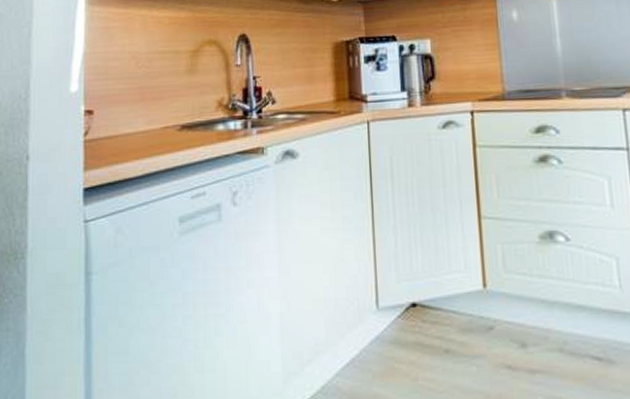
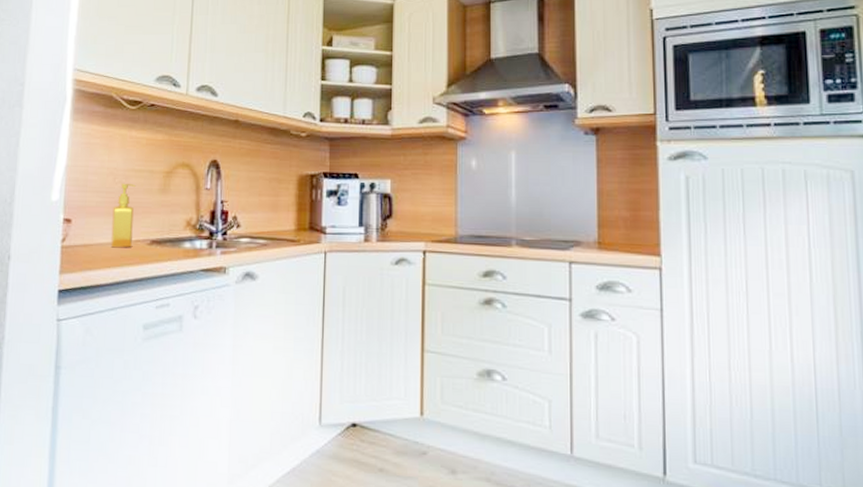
soap dispenser: none [137,67,162,137] -> present [110,184,136,248]

